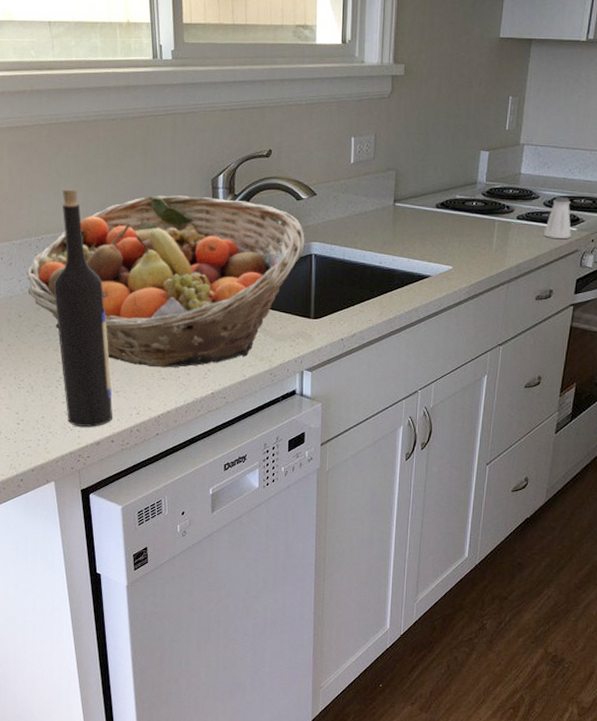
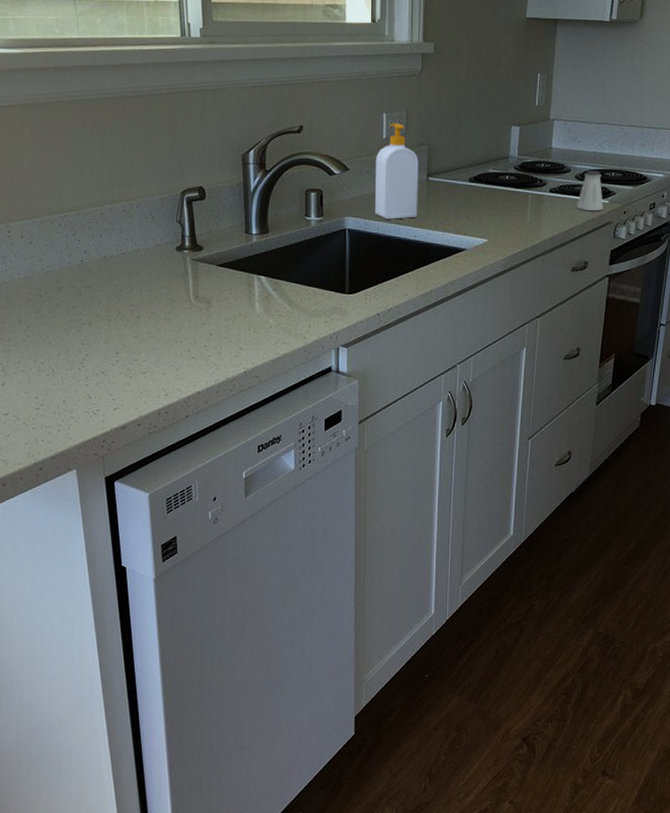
fruit basket: present [26,195,305,368] -> none [48,171,338,347]
wine bottle: present [53,189,113,427] -> none [76,166,140,410]
soap bottle: none [341,147,386,245] -> present [375,123,419,220]

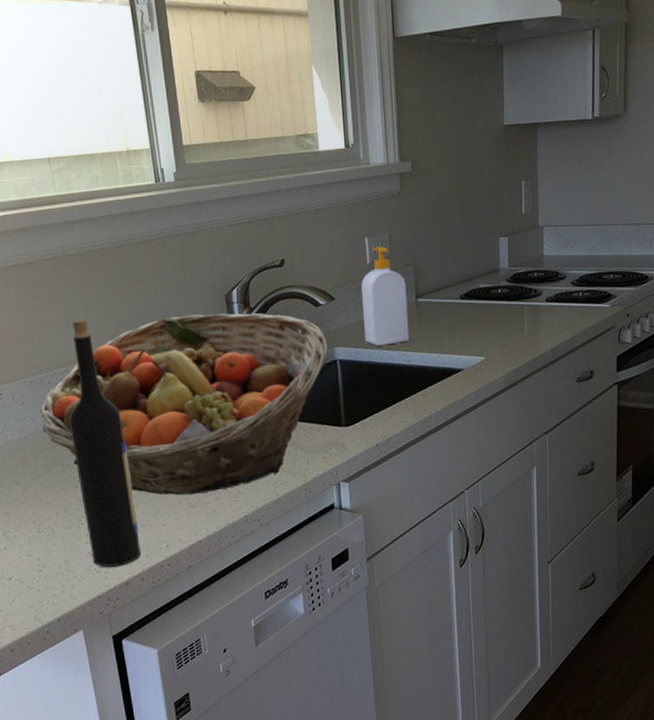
fruit basket: none [48,171,338,347] -> present [40,313,328,495]
wine bottle: none [76,166,140,410] -> present [69,320,142,567]
saltshaker: present [576,170,604,211] -> none [575,274,605,317]

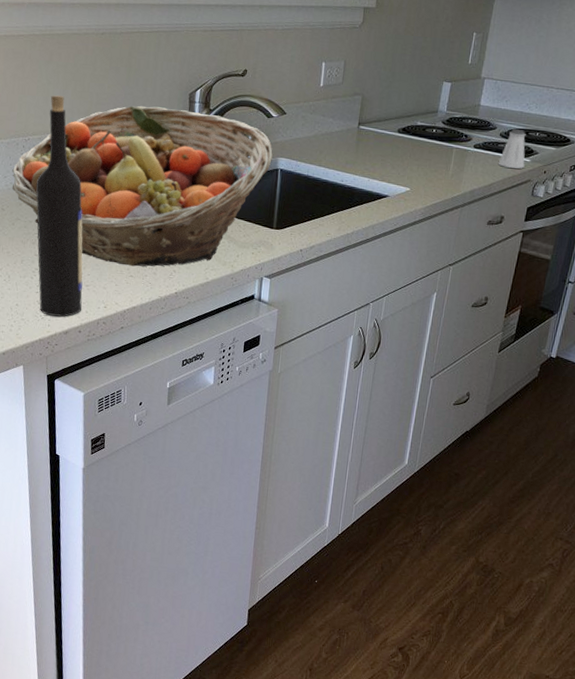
soap bottle: present [360,246,410,346] -> none [307,72,352,163]
saltshaker: none [575,274,605,317] -> present [498,129,526,169]

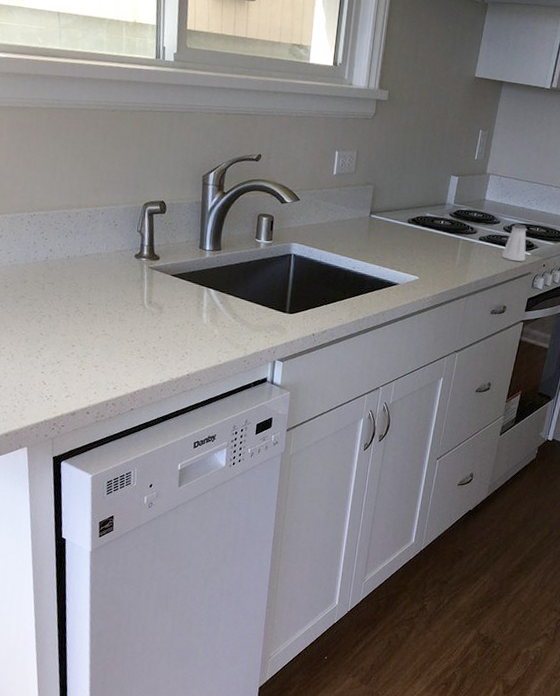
fruit basket: present [12,105,273,267] -> none [16,185,286,348]
wine bottle: present [36,95,83,317] -> none [41,171,92,398]

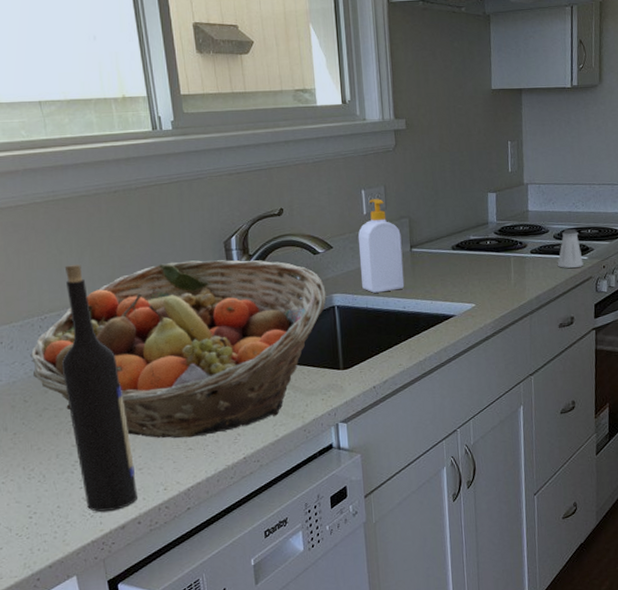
fruit basket: none [16,185,286,348] -> present [30,260,326,438]
wine bottle: none [41,171,92,398] -> present [61,265,139,512]
soap bottle: none [319,161,364,250] -> present [357,199,405,293]

